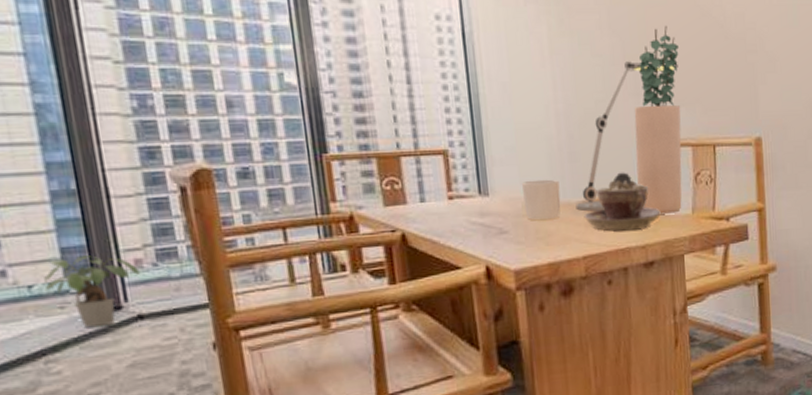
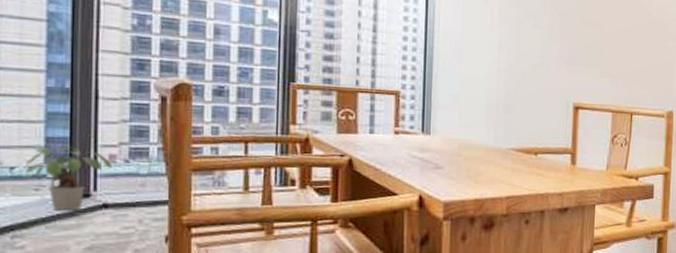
mug: present [522,179,561,221] -> none [460,125,493,162]
desk lamp: present [575,61,678,212] -> none [505,34,608,159]
teacup: present [584,172,661,232] -> none [511,127,579,179]
vase: present [634,26,682,214] -> none [562,9,610,168]

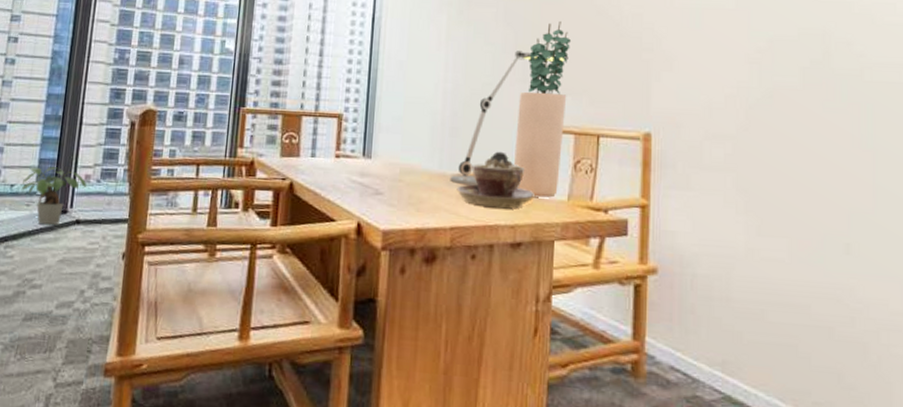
desk lamp: none [505,34,608,159] -> present [450,51,569,186]
teacup: none [511,127,579,179] -> present [456,151,535,209]
vase: none [562,9,610,168] -> present [514,22,571,198]

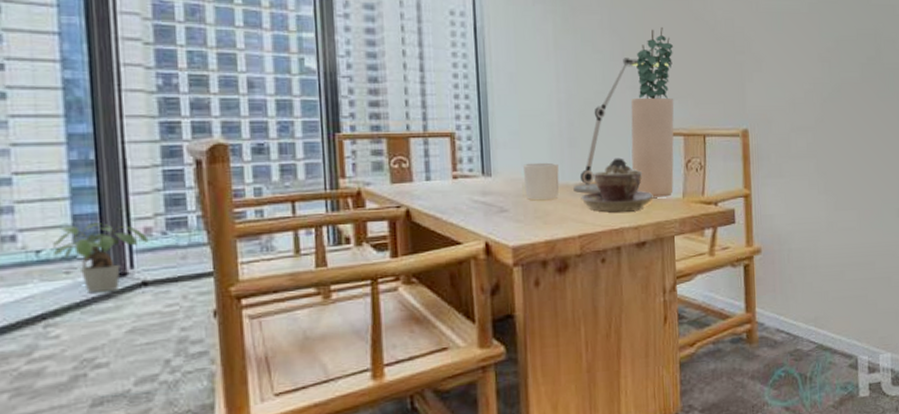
mug: none [401,149,438,188] -> present [524,162,560,201]

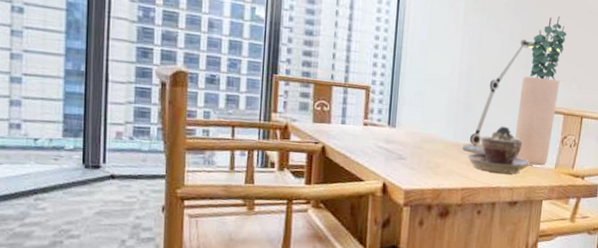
potted plant: present [52,223,149,293] -> none [46,122,119,180]
mug: present [524,162,560,201] -> none [421,120,453,155]

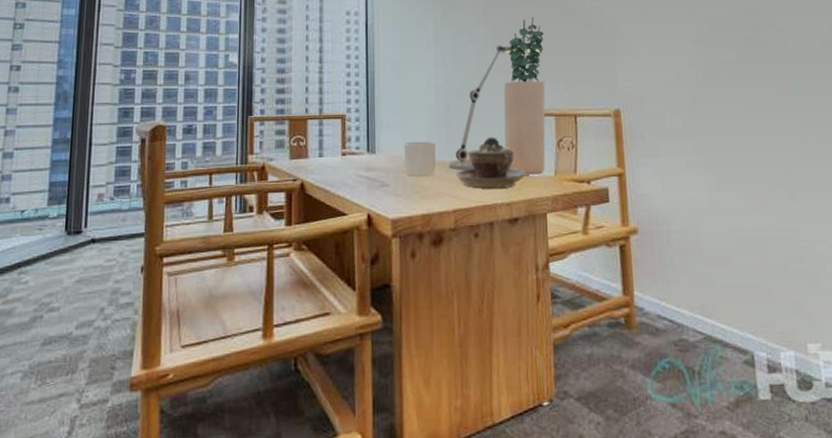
mug: none [421,120,453,155] -> present [404,141,436,177]

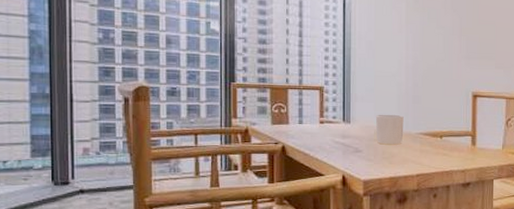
desk lamp: present [449,45,543,170] -> none [415,33,501,141]
teacup: present [455,137,525,189] -> none [420,114,478,158]
vase: present [503,17,546,175] -> none [463,10,502,148]

